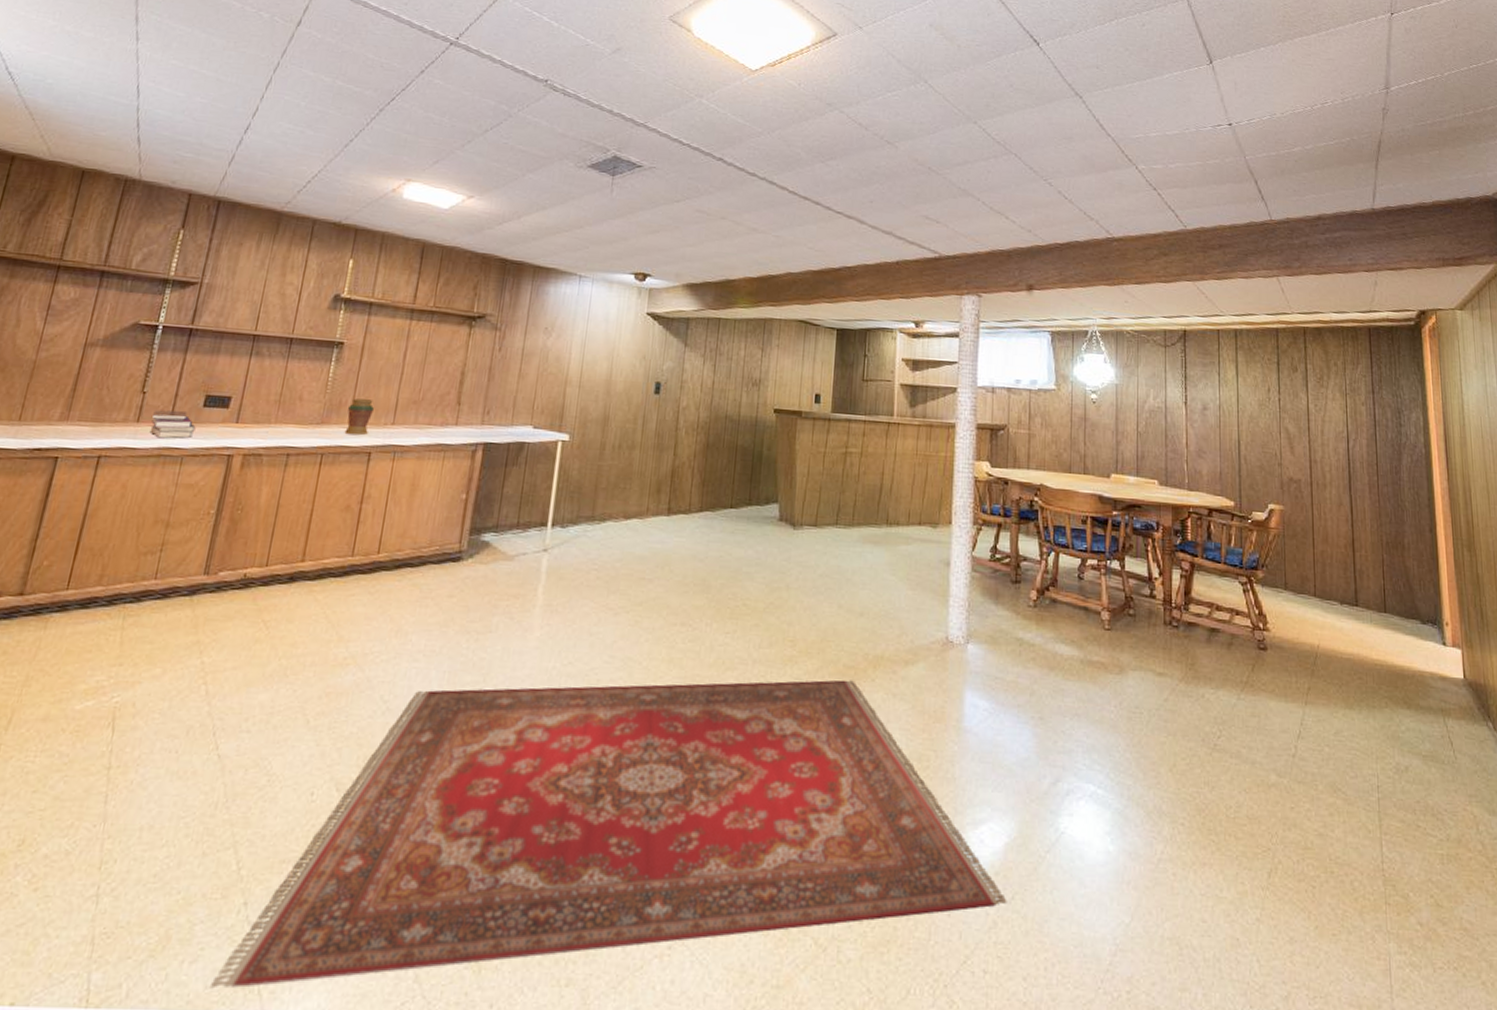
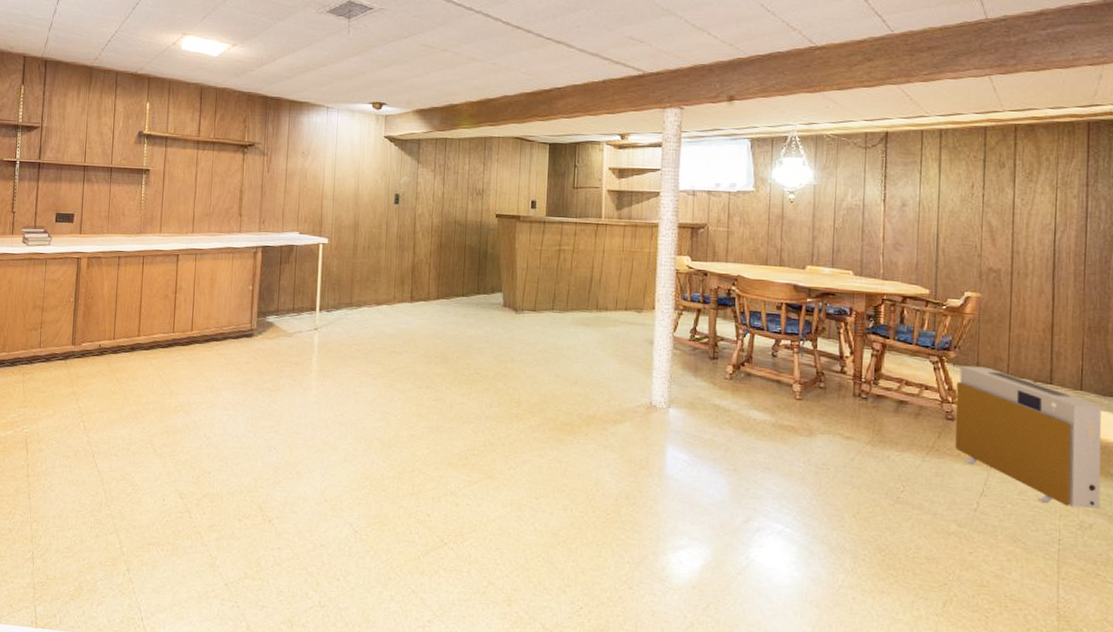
area rug: present [209,680,1007,989] -> none [111,431,703,623]
decorative vase: present [344,398,375,436] -> none [158,213,178,242]
space heater: none [1266,586,1414,749] -> present [955,365,1102,510]

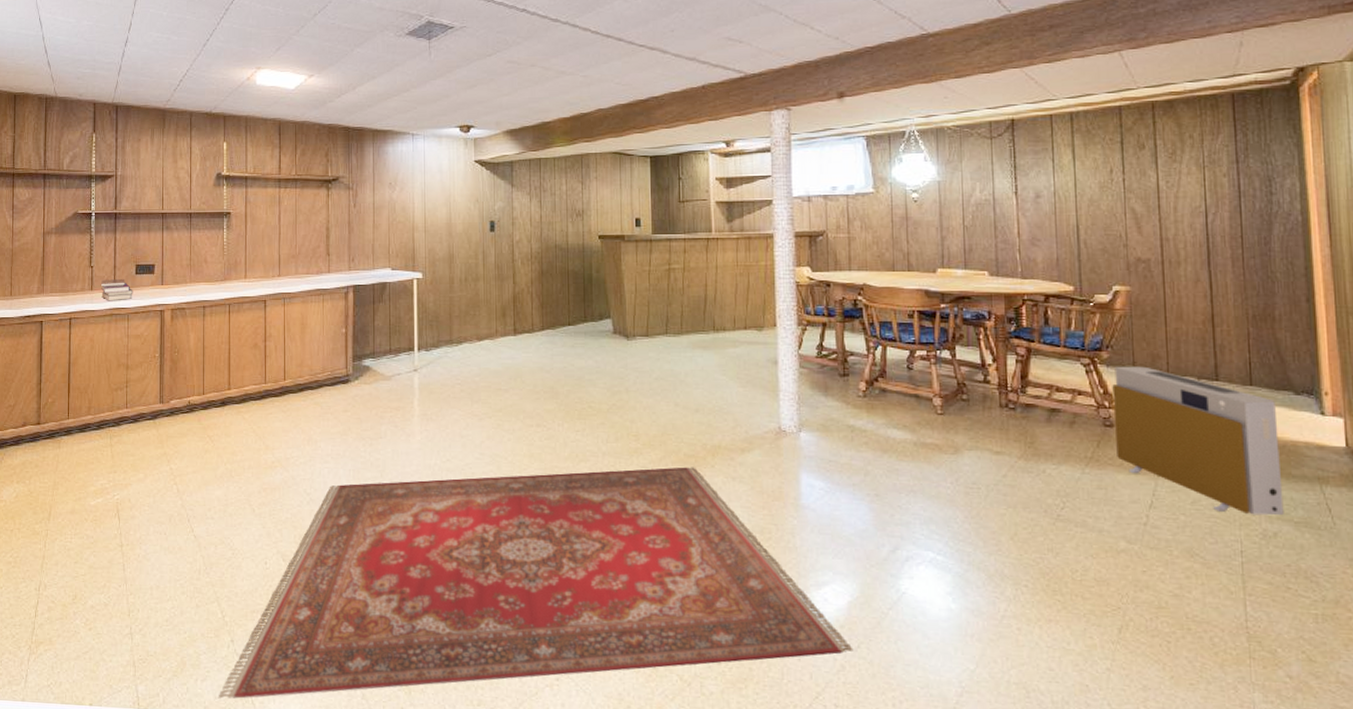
area rug: none [111,431,703,623] -> present [218,467,853,699]

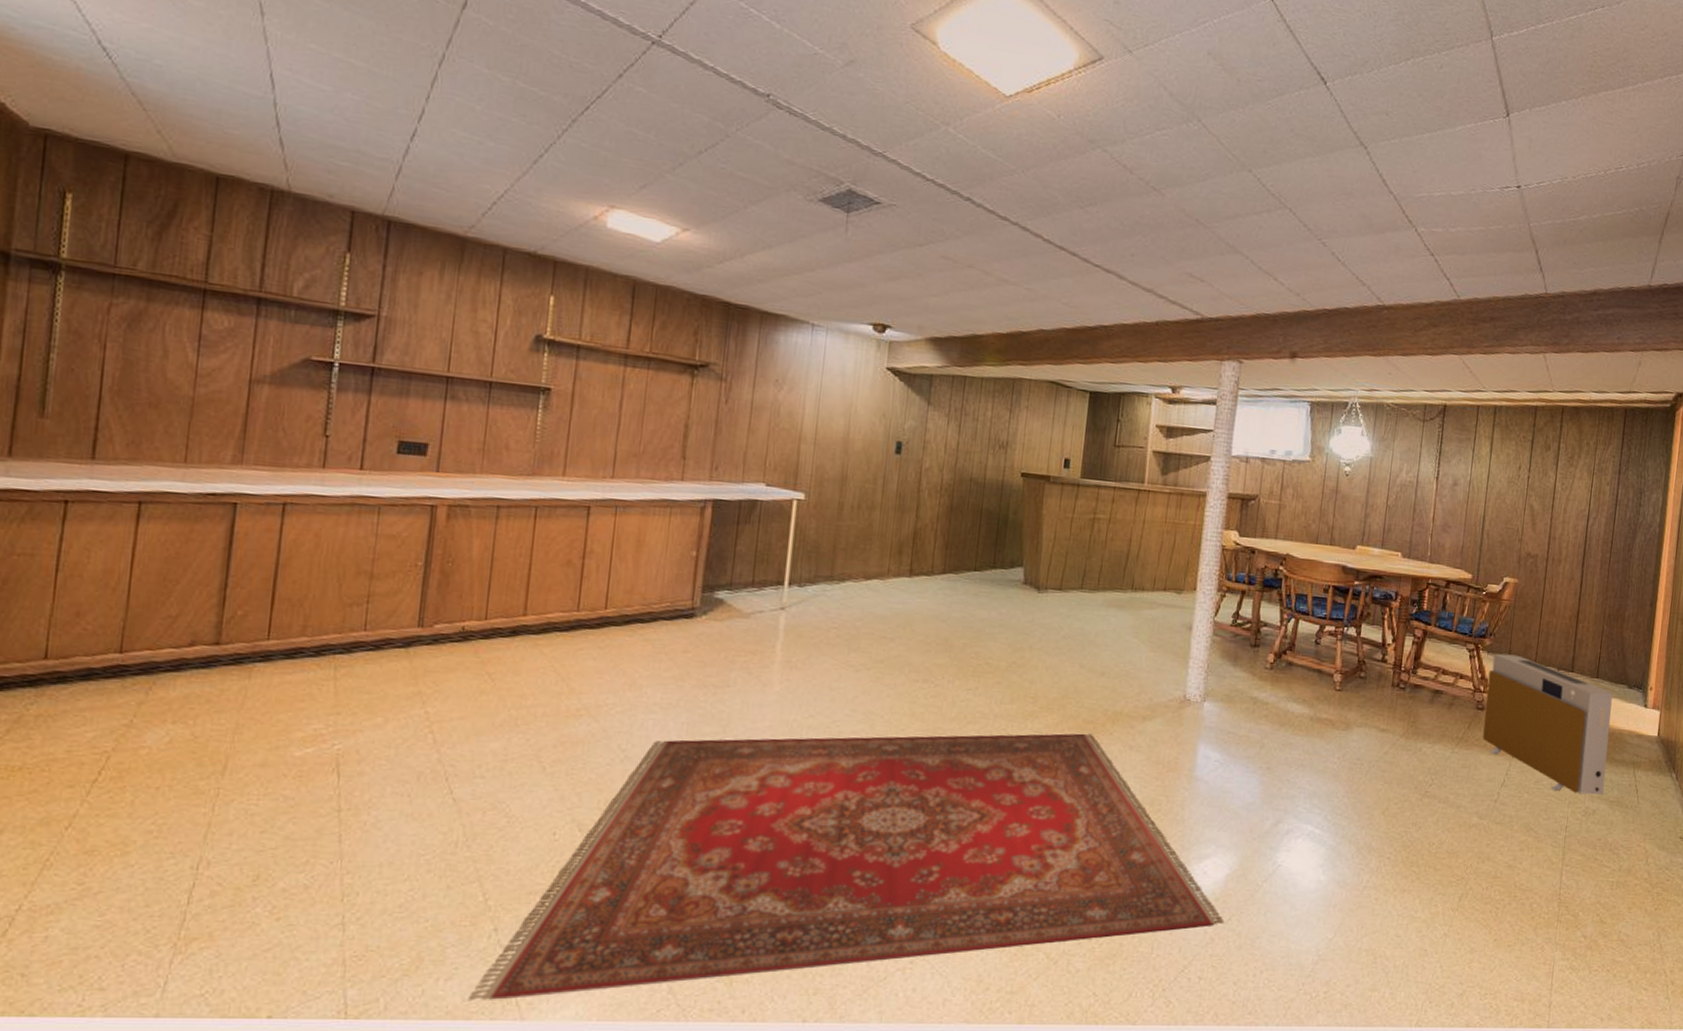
books: present [101,278,133,301] -> none [338,455,391,487]

